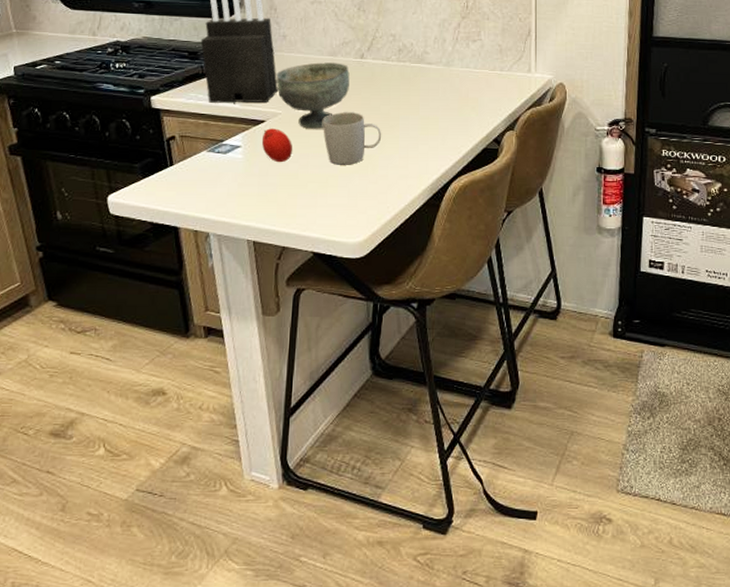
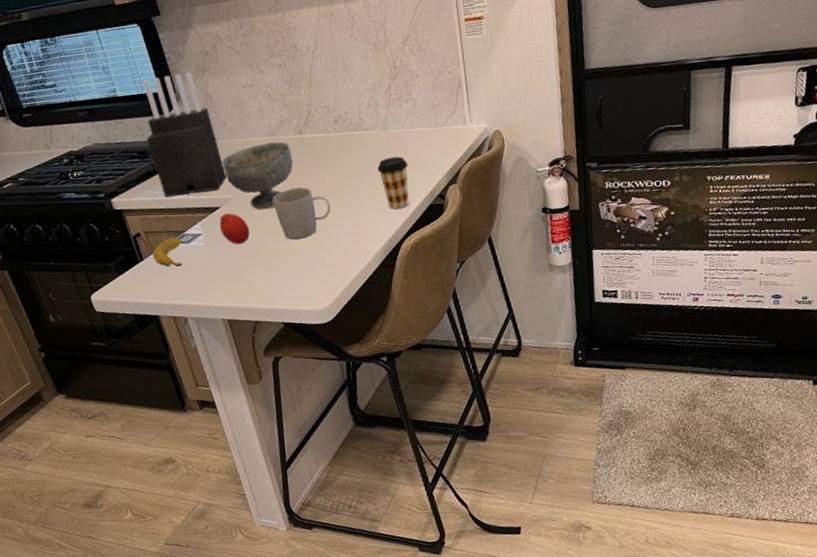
banana: none [184,146,219,177] -> present [153,237,183,267]
coffee cup: none [436,94,467,148] -> present [377,156,409,210]

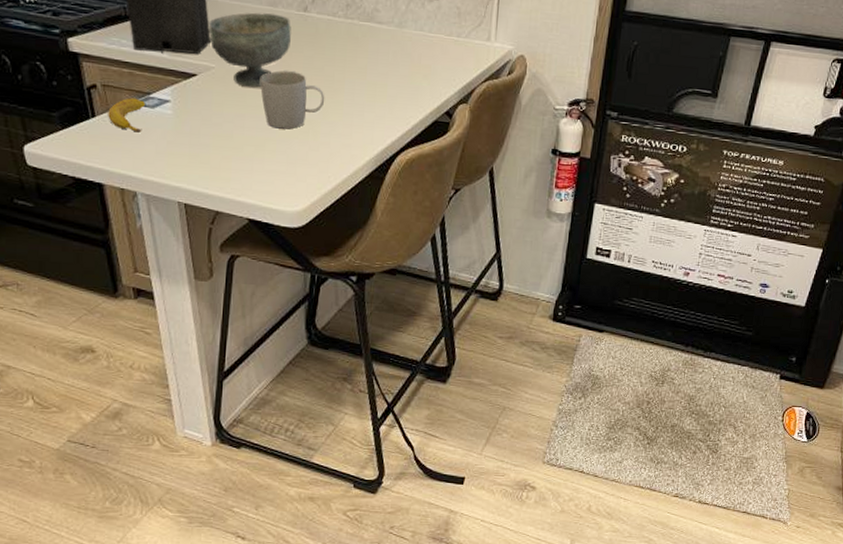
fruit: present [219,213,250,245] -> none [194,83,228,122]
coffee cup: present [377,156,409,210] -> none [384,59,419,119]

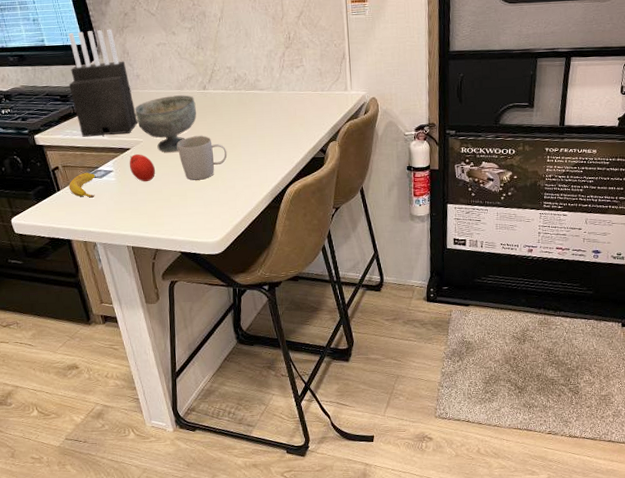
fruit: none [194,83,228,122] -> present [129,154,156,182]

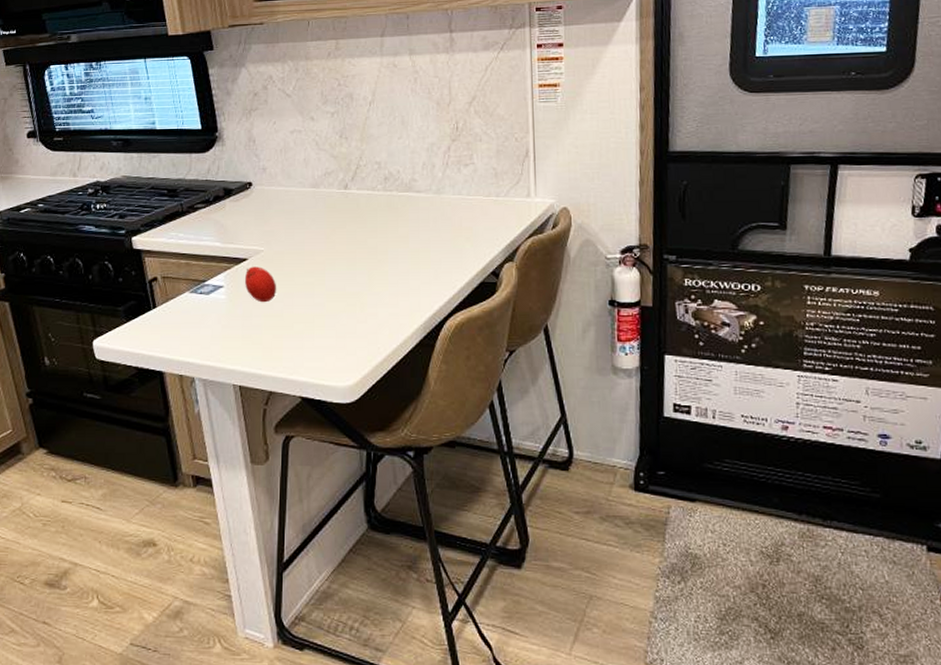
knife block: present [68,29,138,137] -> none [179,111,259,243]
banana: present [69,172,96,198] -> none [167,287,202,319]
bowl: present [134,95,197,152] -> none [257,195,333,266]
mug: present [178,136,227,180] -> none [307,247,370,304]

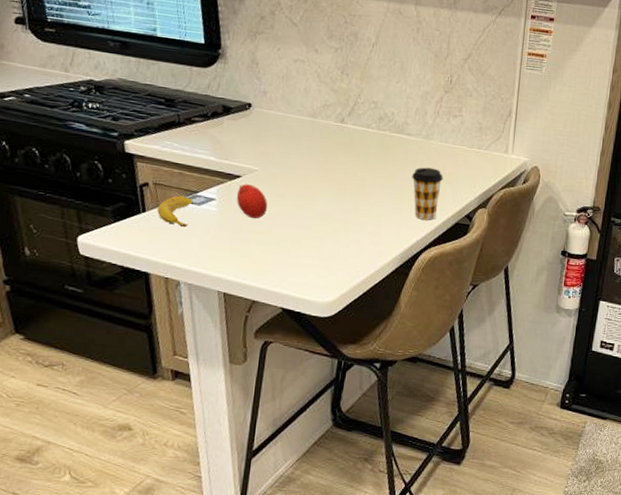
banana: none [167,287,202,319] -> present [157,195,193,227]
coffee cup: none [426,224,461,283] -> present [412,167,443,220]

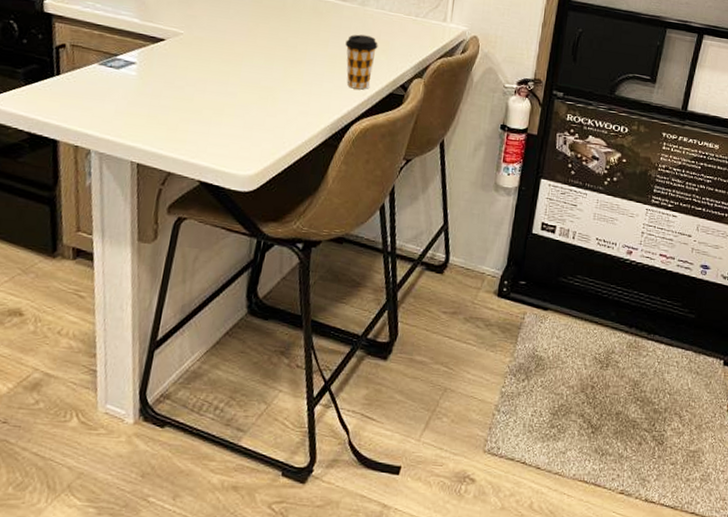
banana: present [157,195,193,227] -> none [72,58,112,92]
fruit: present [237,184,268,219] -> none [158,47,192,85]

